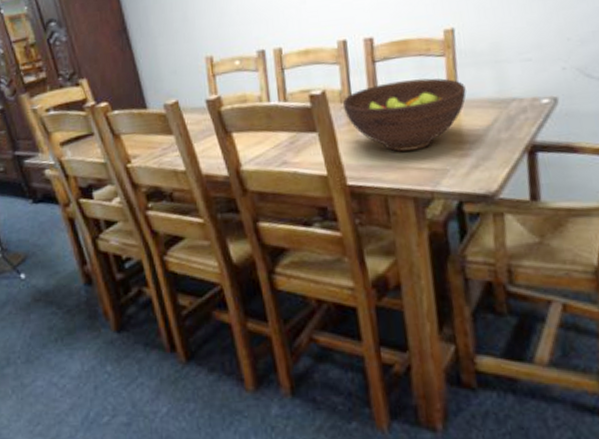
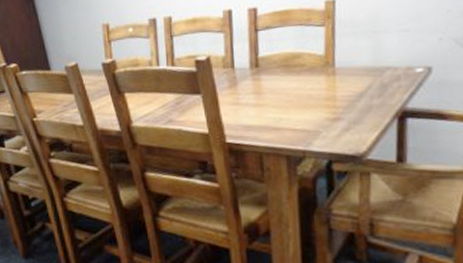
fruit bowl: present [343,78,467,152] -> none [226,46,343,114]

